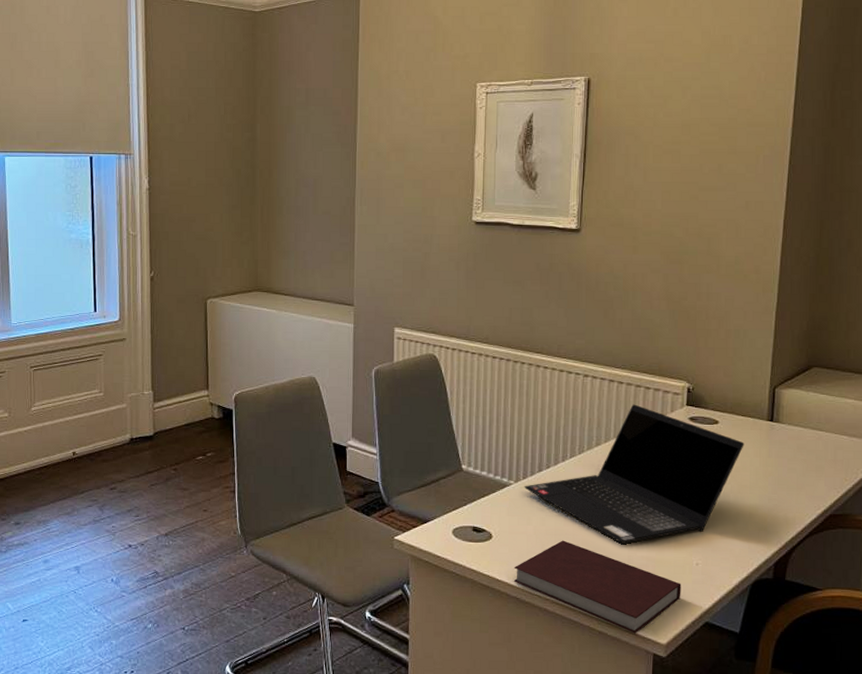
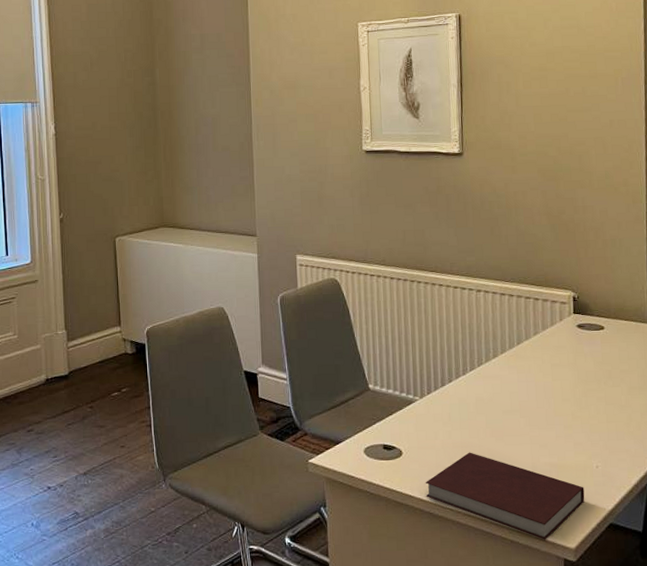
laptop computer: present [524,404,744,544] -> none [429,315,630,452]

